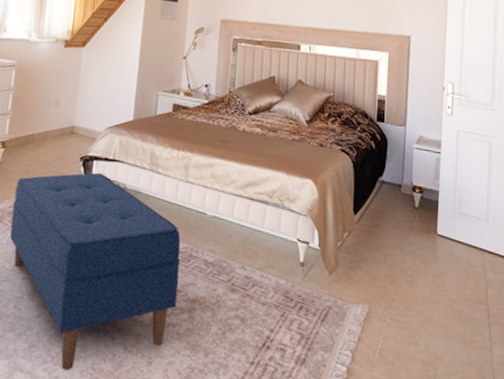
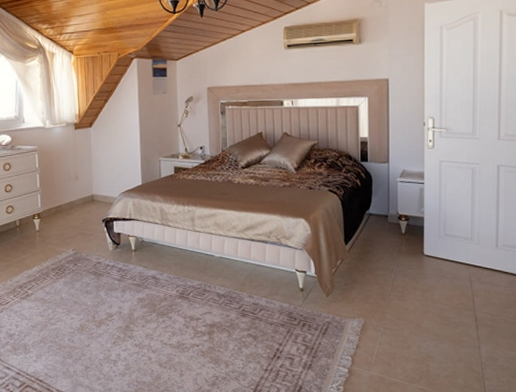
bench: present [10,172,181,370] -> none [54,230,198,384]

